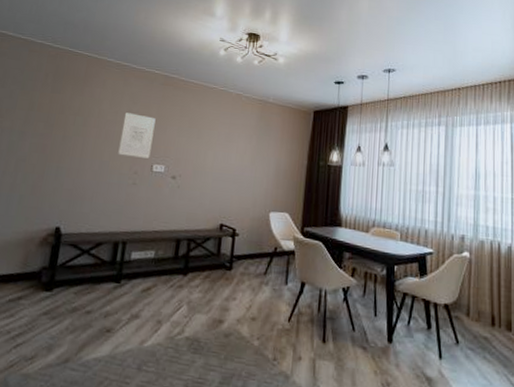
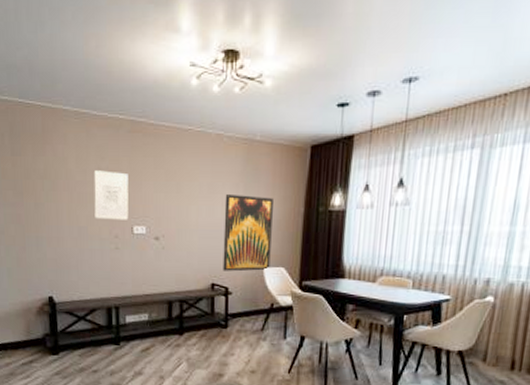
wall art: none [232,144,281,215] -> present [223,194,273,272]

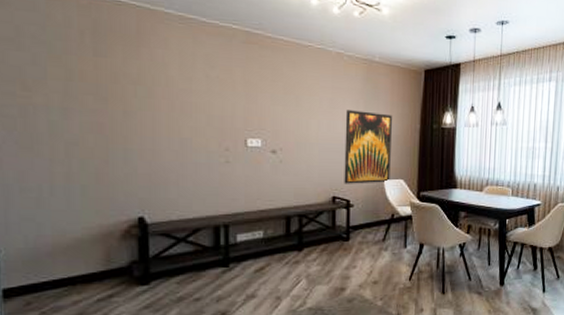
wall art: present [94,170,129,220] -> none [201,79,242,132]

